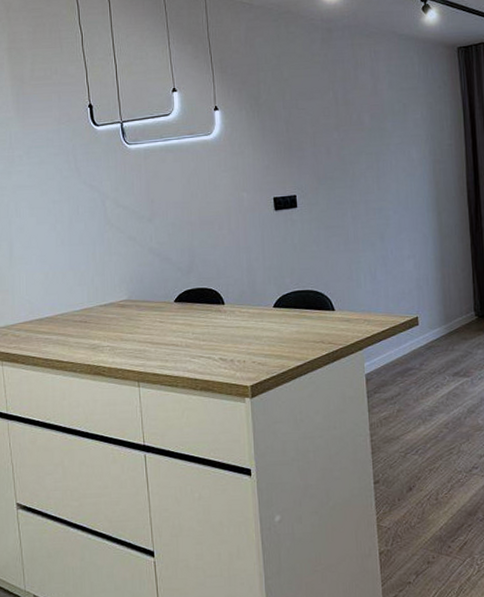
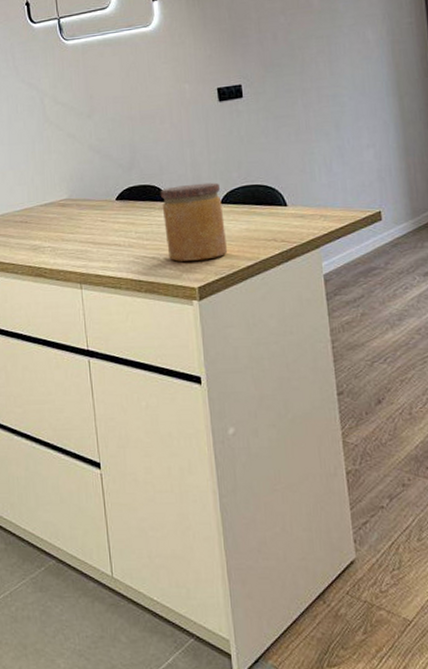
jar: none [217,287,279,361] -> present [160,182,228,262]

